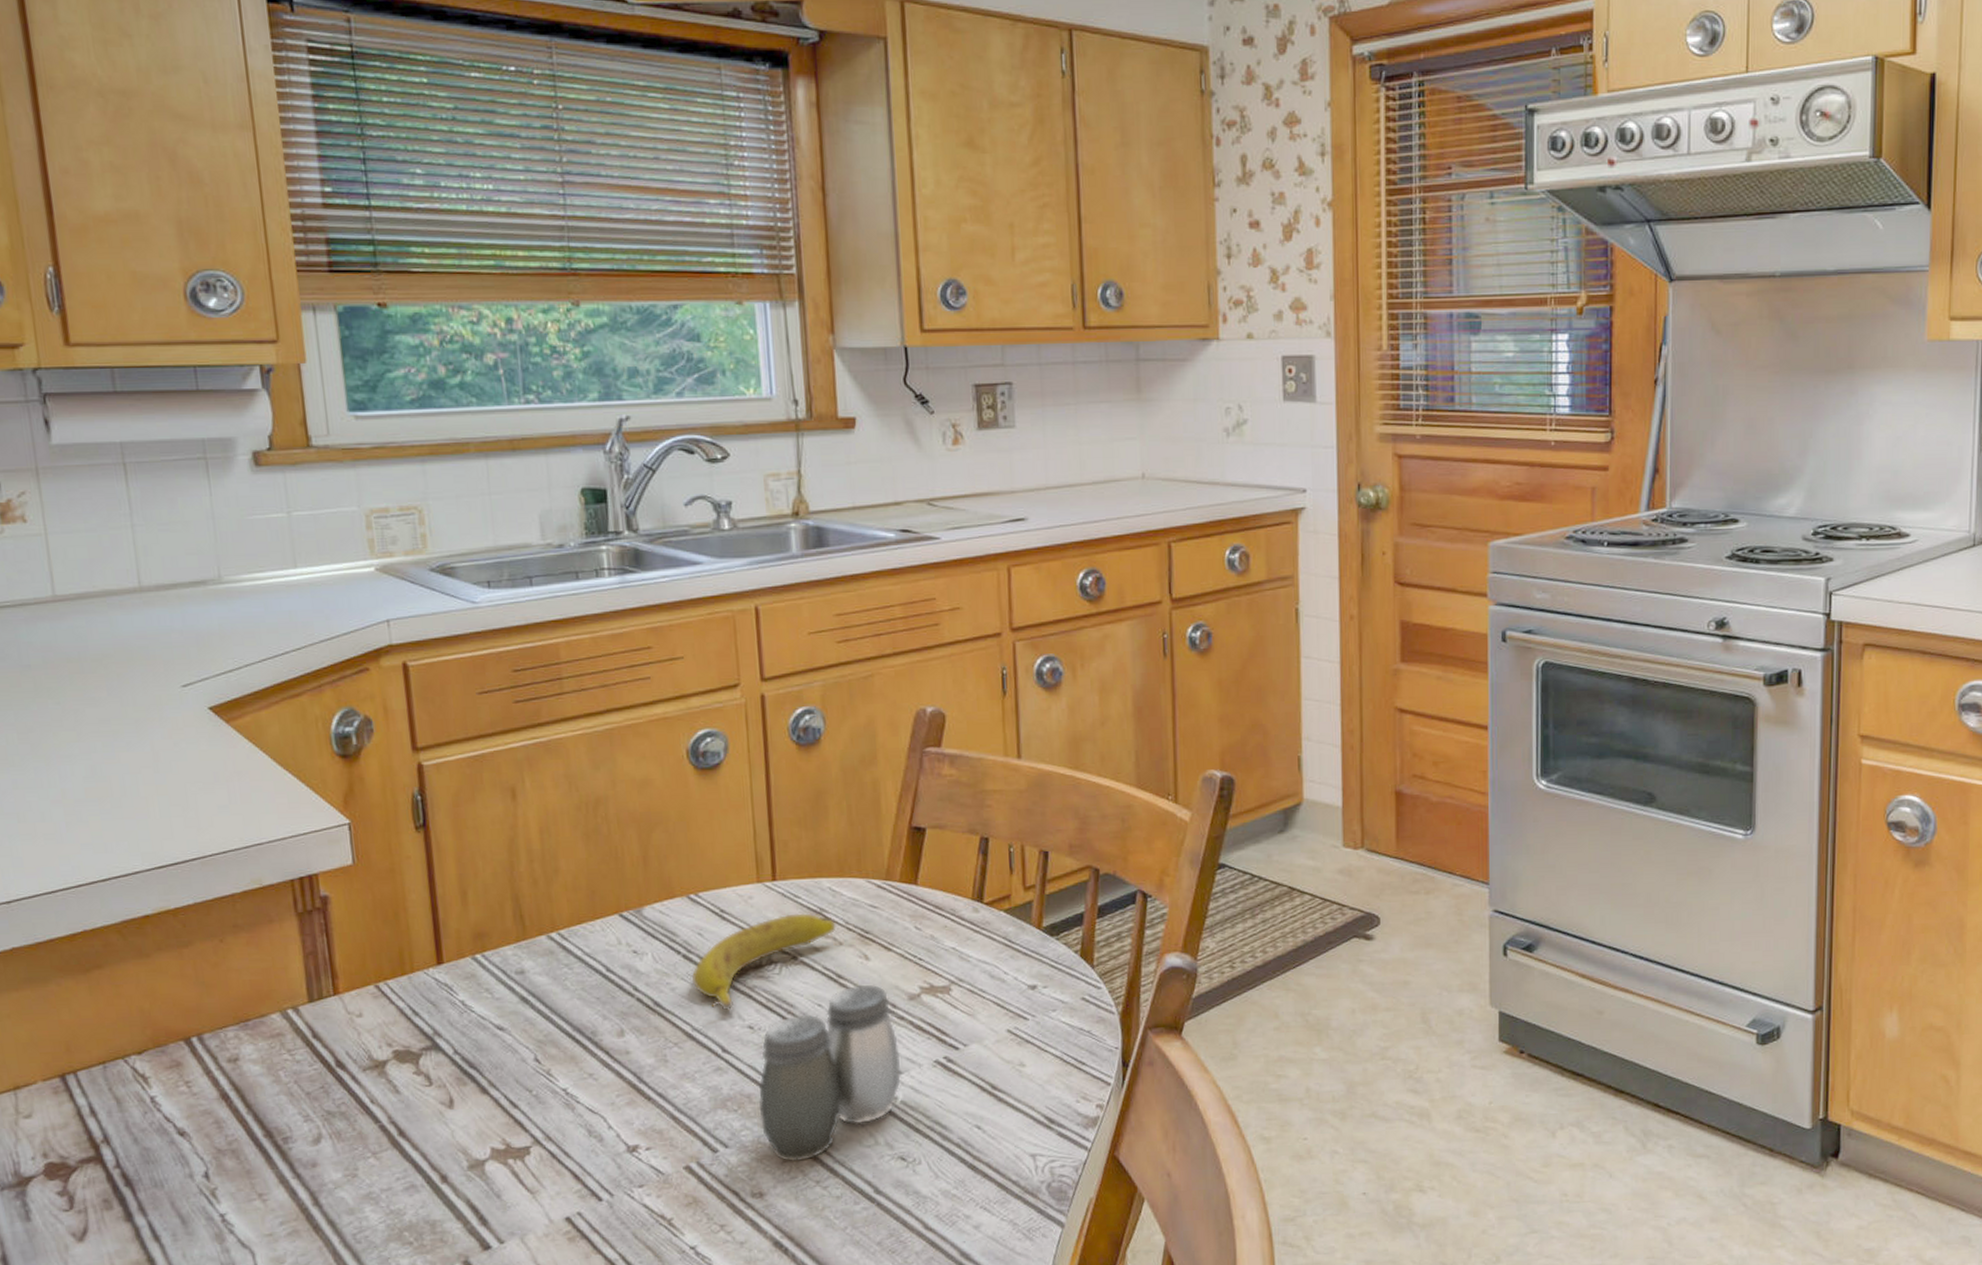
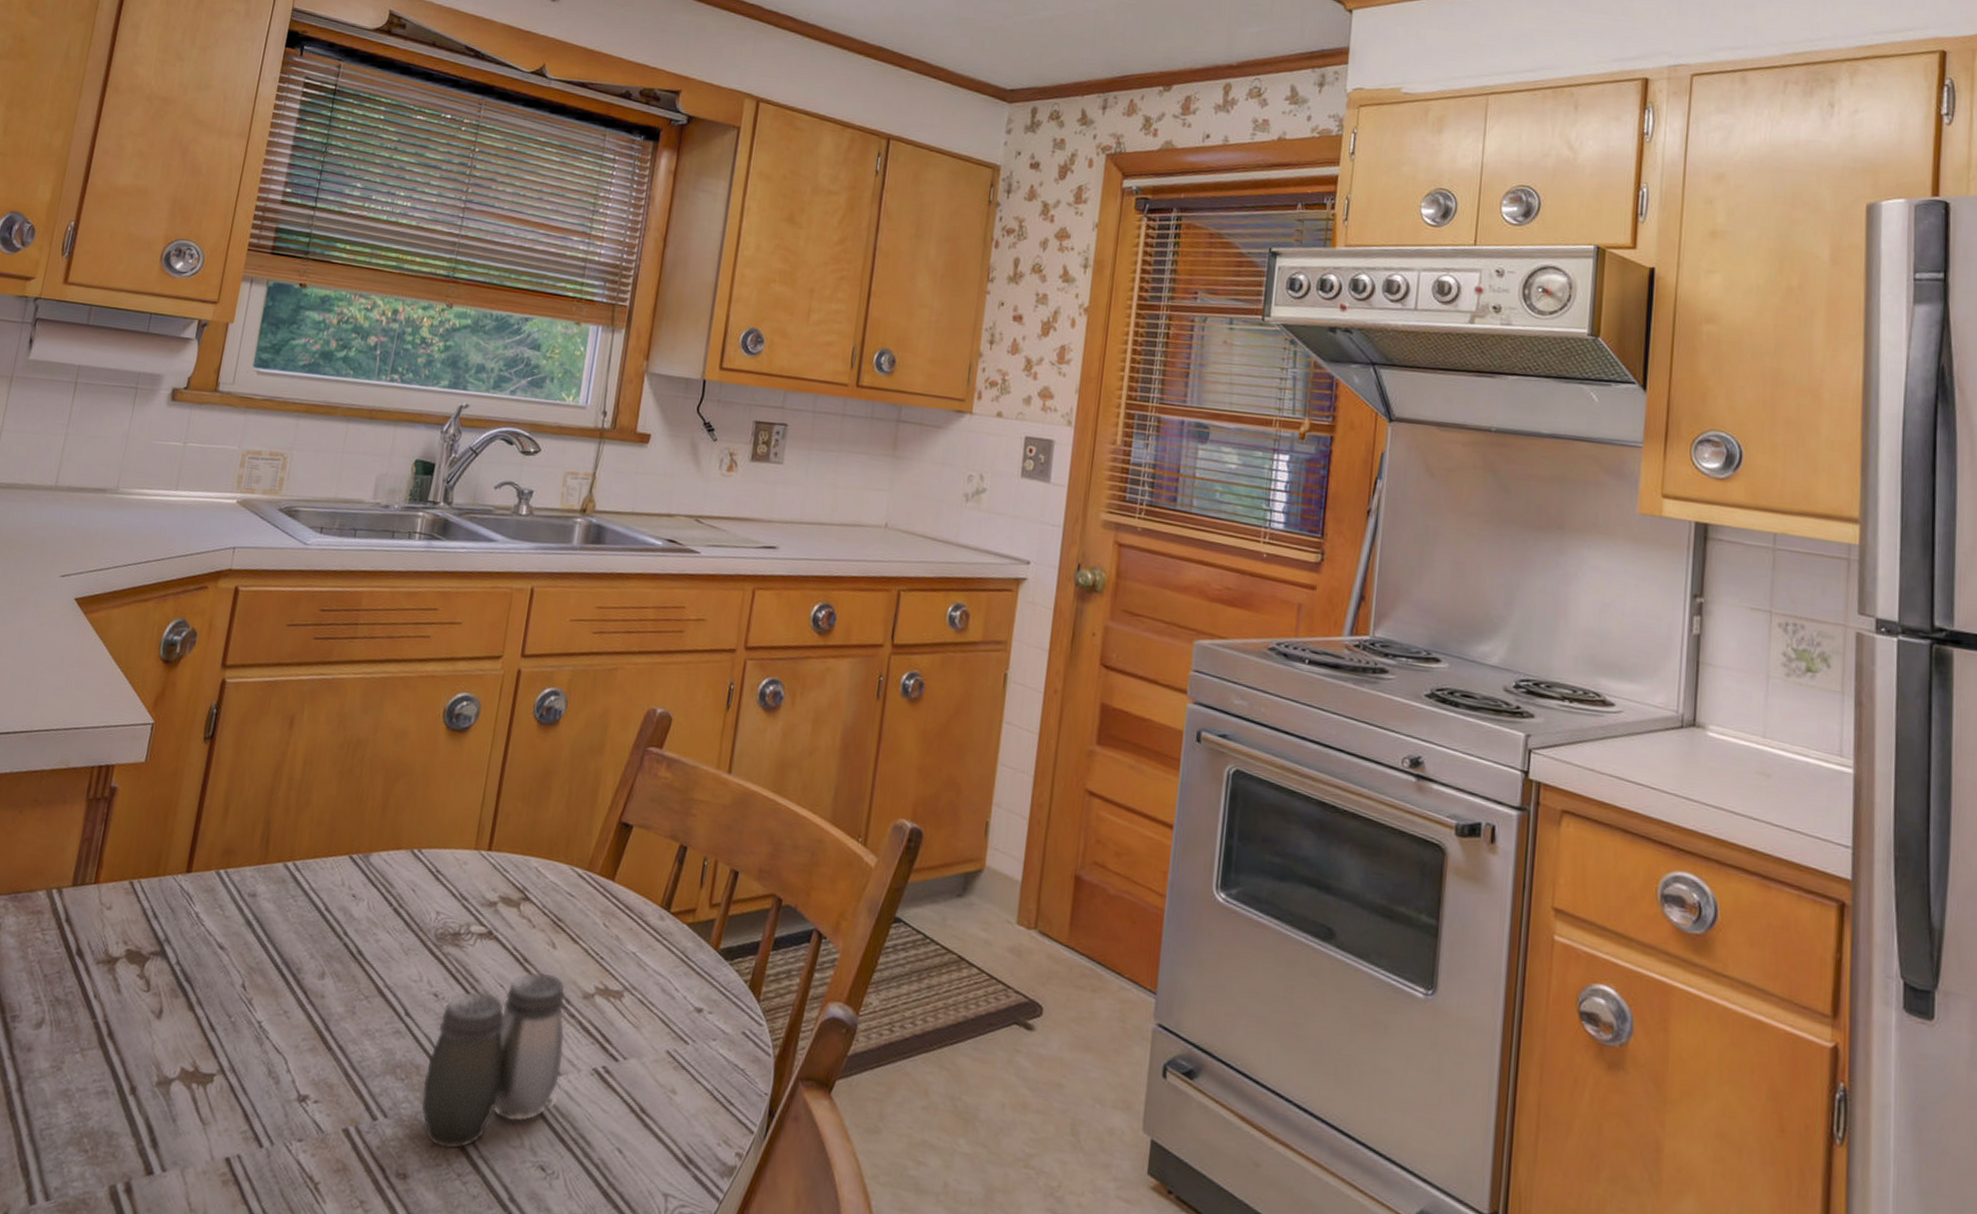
banana: present [691,913,836,1011] -> none [395,886,535,974]

